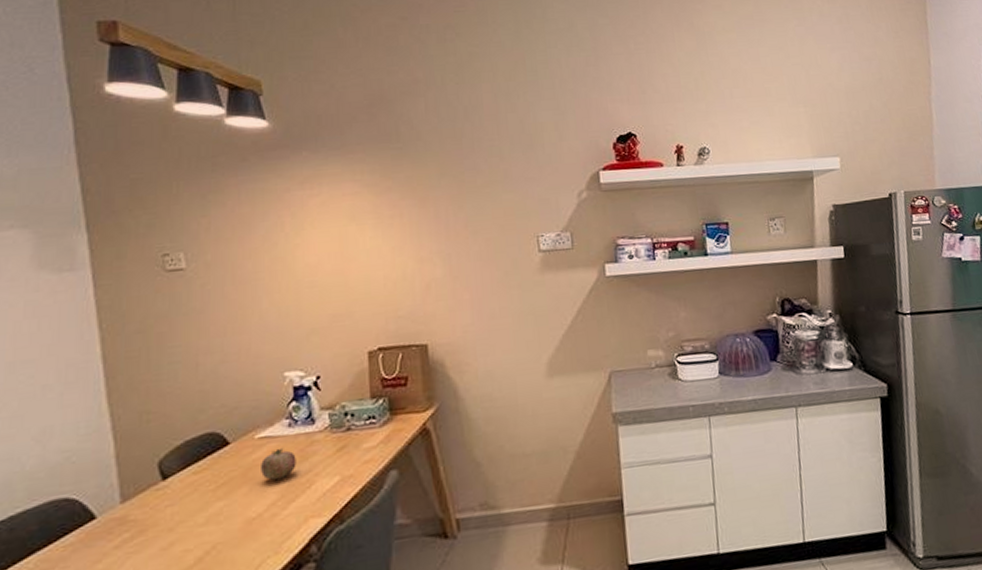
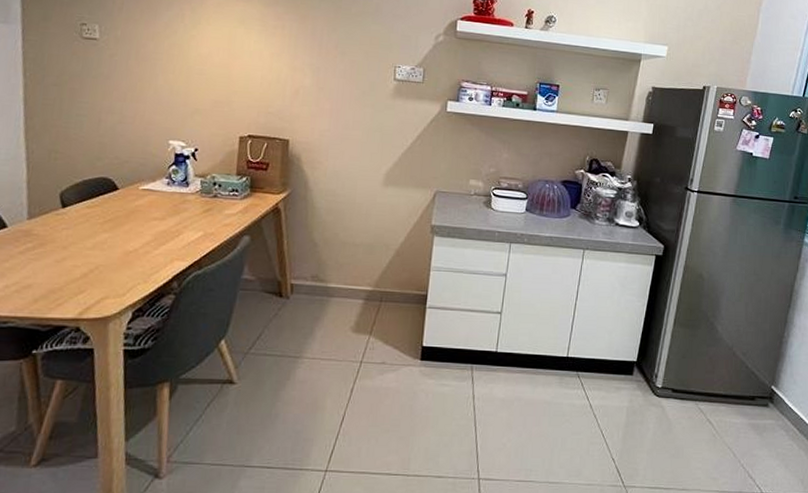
fruit: present [261,447,296,480] -> none [141,200,171,225]

